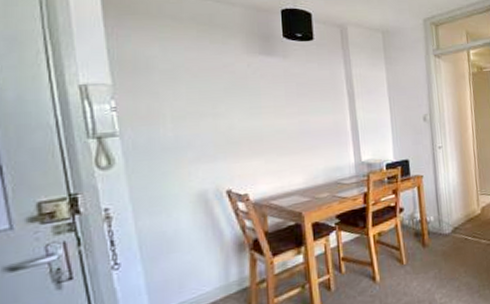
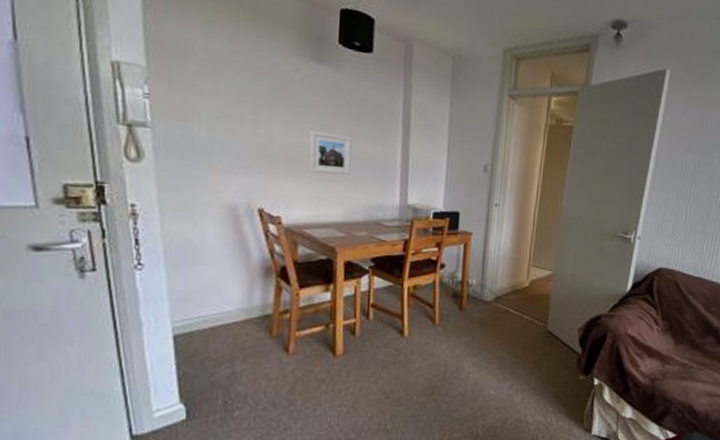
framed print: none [267,112,309,149] -> present [309,131,352,175]

